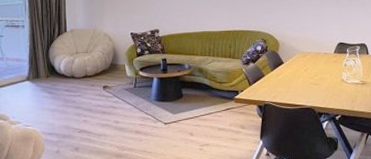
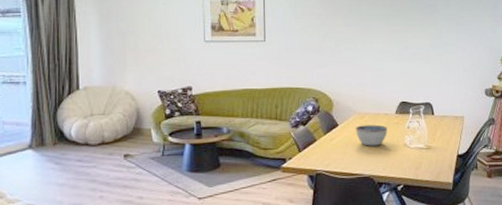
bowl: none [299,63,327,81] -> present [356,125,387,146]

